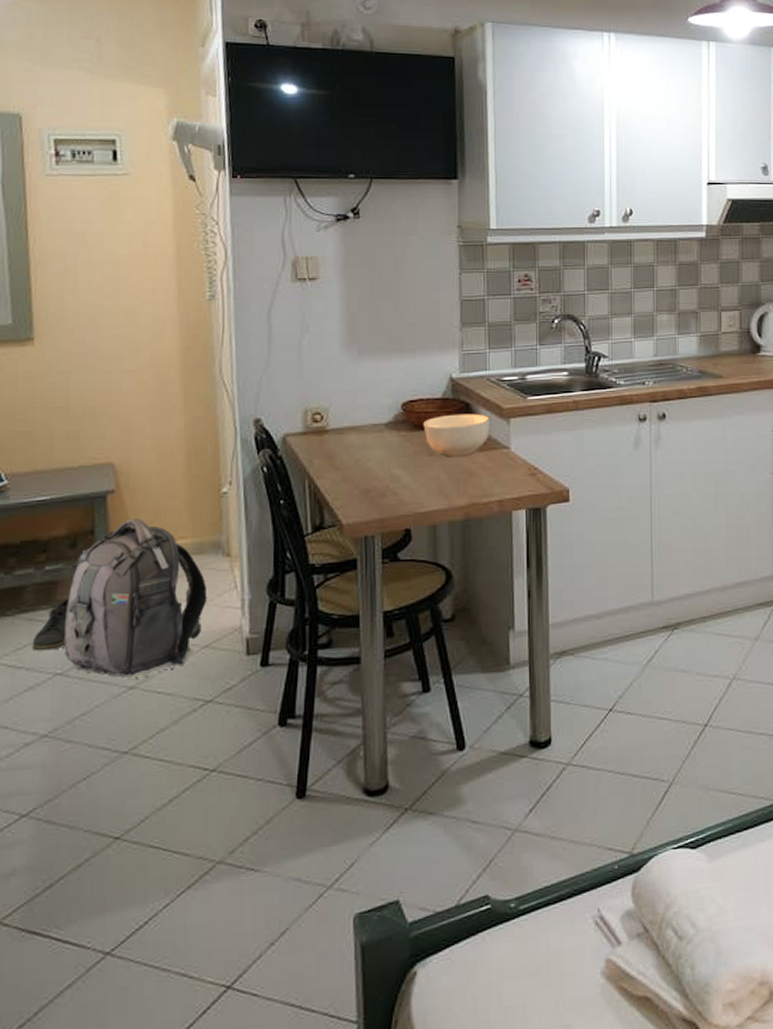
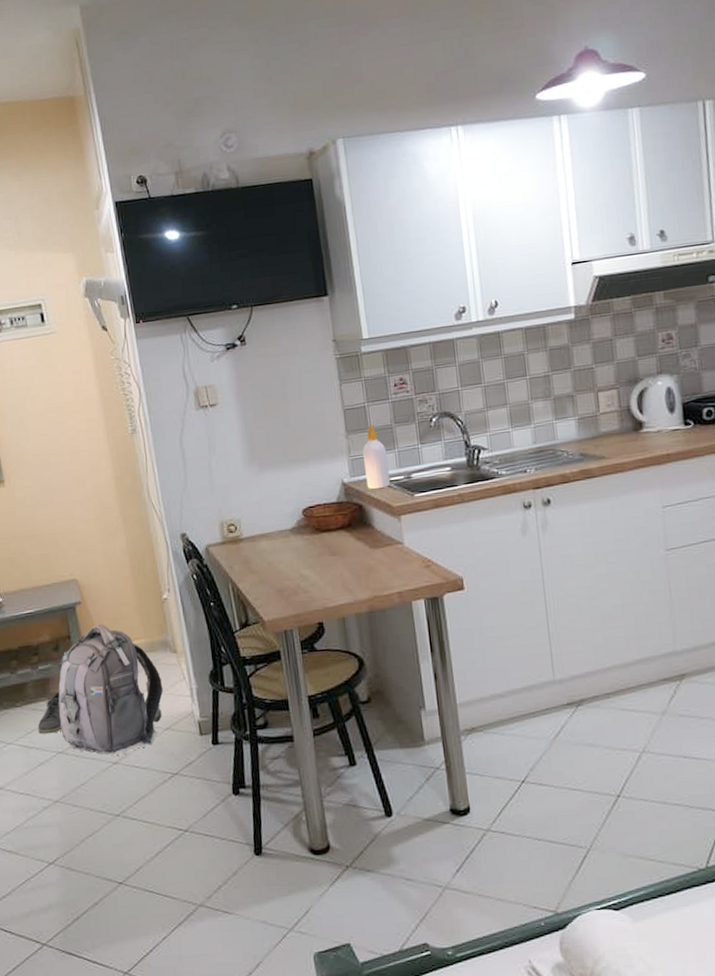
bowl: present [423,413,491,458] -> none [323,513,384,556]
soap bottle: none [476,320,503,388] -> present [362,425,390,490]

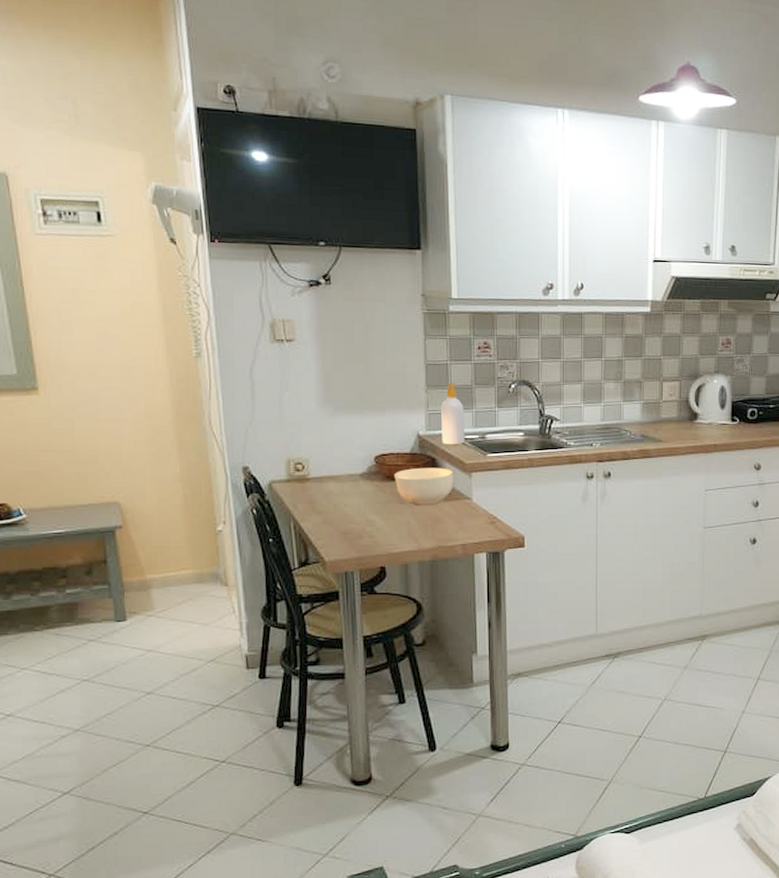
shoe: present [38,691,62,734] -> none [60,617,90,661]
backpack: present [58,624,164,757] -> none [87,551,210,687]
bowl: none [323,513,384,556] -> present [394,467,454,506]

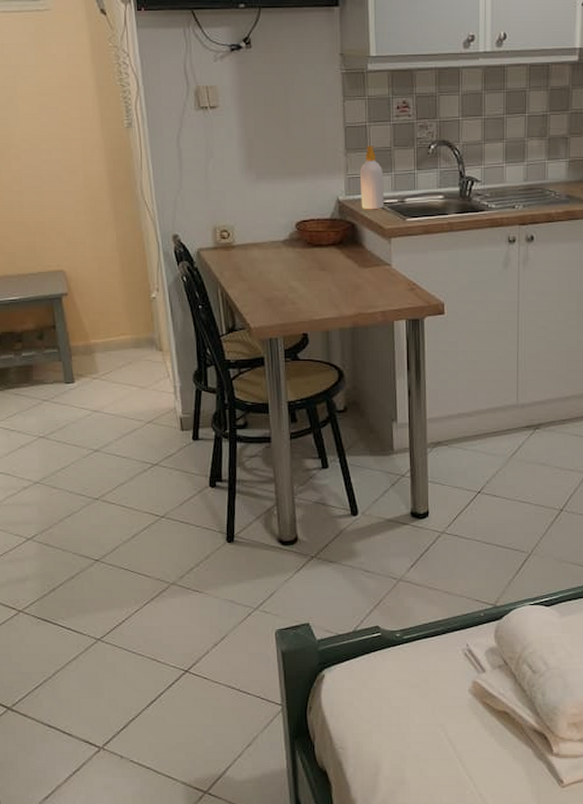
bowl: present [394,467,454,506] -> none [315,233,374,272]

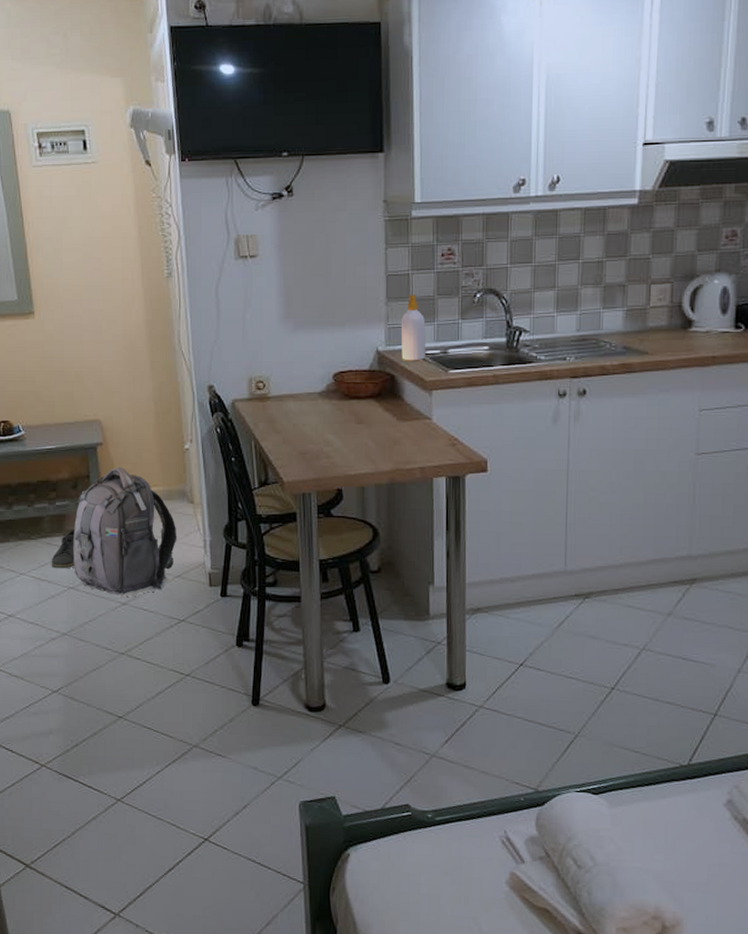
shoe: none [19,379,44,419] -> present [51,529,75,569]
backpack: none [41,317,147,445] -> present [72,467,177,598]

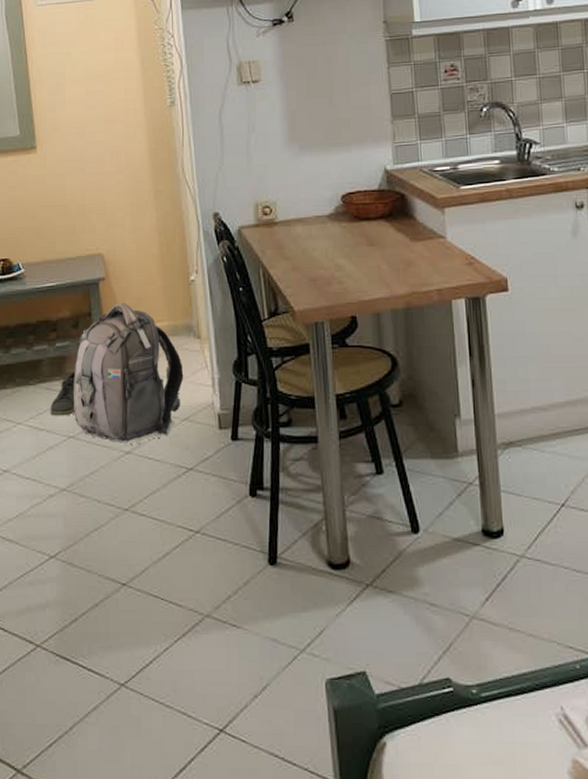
soap bottle: present [400,294,426,361] -> none [407,111,435,179]

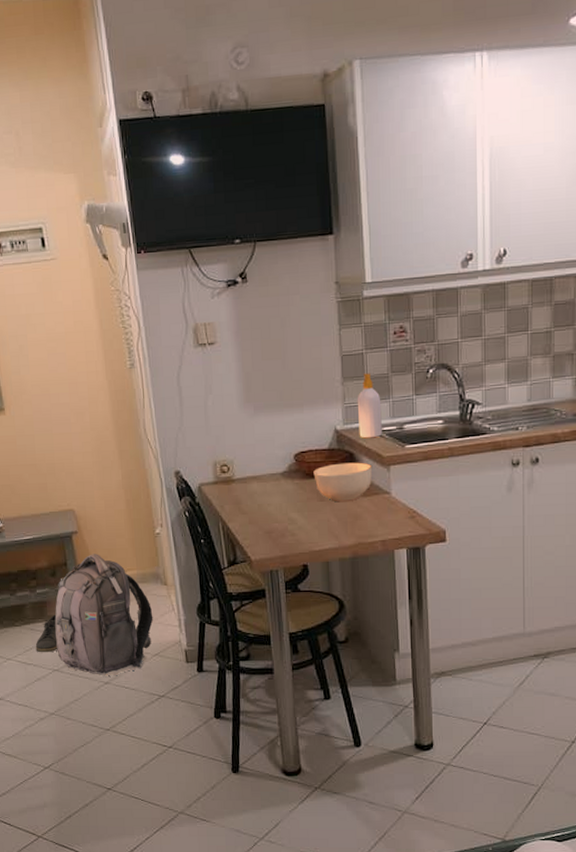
bowl: none [362,204,426,247] -> present [313,462,373,503]
soap bottle: none [407,111,435,179] -> present [357,373,382,439]

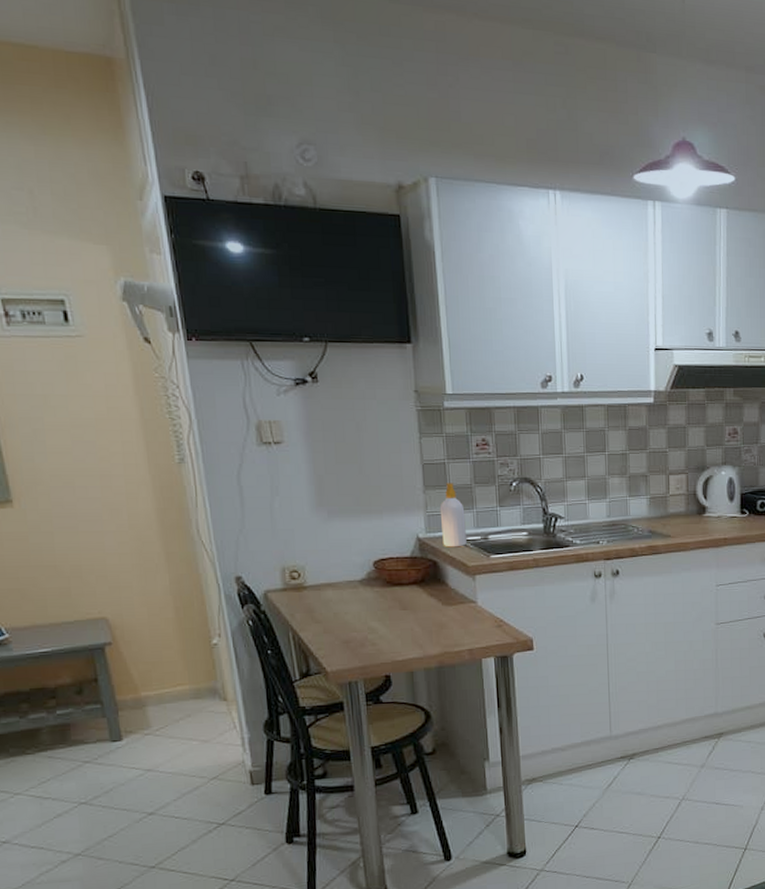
shoe: present [35,614,58,653] -> none [54,738,86,784]
backpack: present [55,554,153,678] -> none [81,667,210,807]
bowl: present [313,462,373,503] -> none [395,571,458,611]

